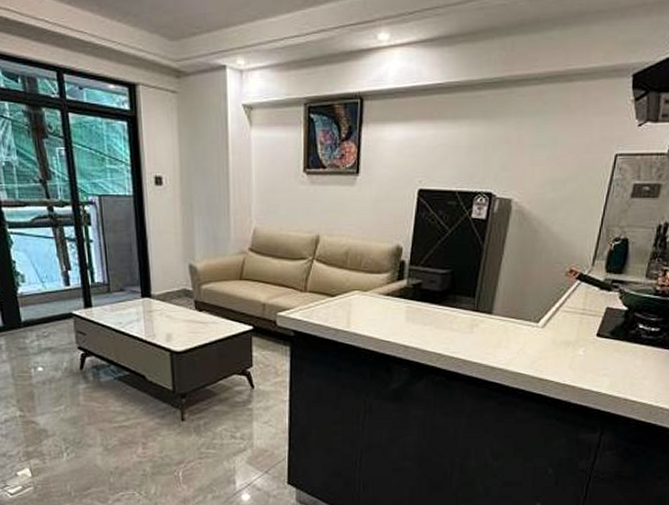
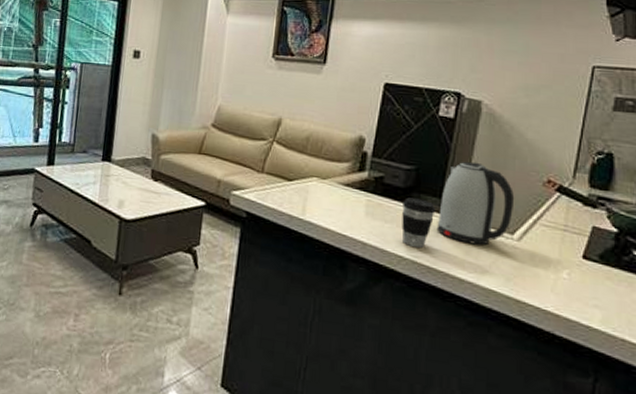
coffee cup: none [440,300,470,345] -> present [402,197,436,248]
kettle: none [471,260,541,336] -> present [436,161,515,245]

